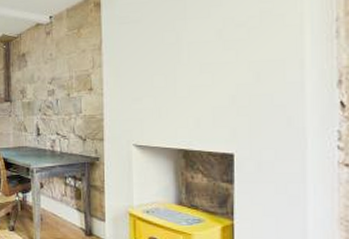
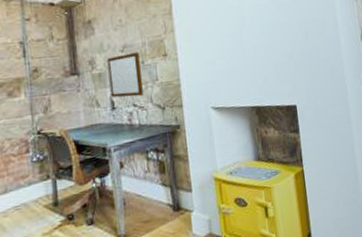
writing board: none [36,85,66,126] -> present [107,52,143,98]

